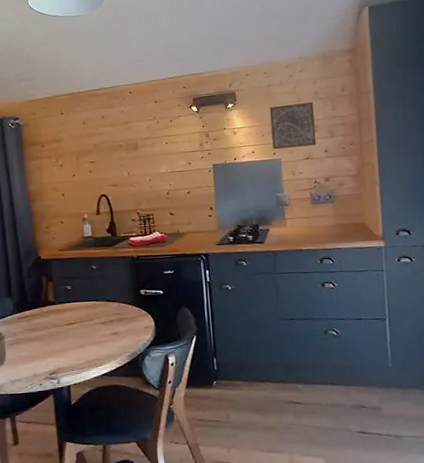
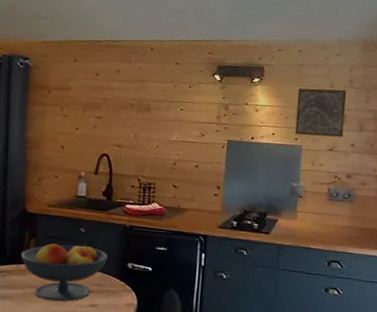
fruit bowl: none [42,278,122,336] -> present [21,243,109,302]

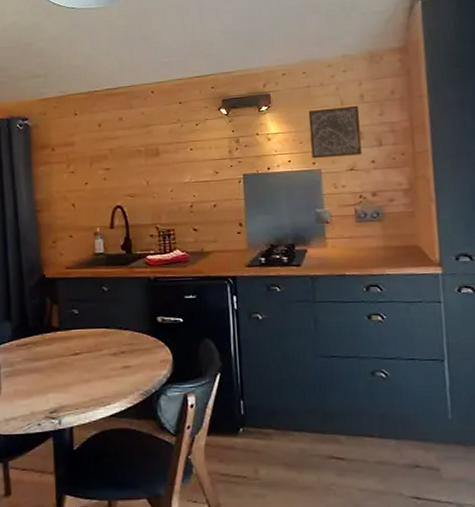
fruit bowl: present [21,243,109,302] -> none [45,302,136,369]

